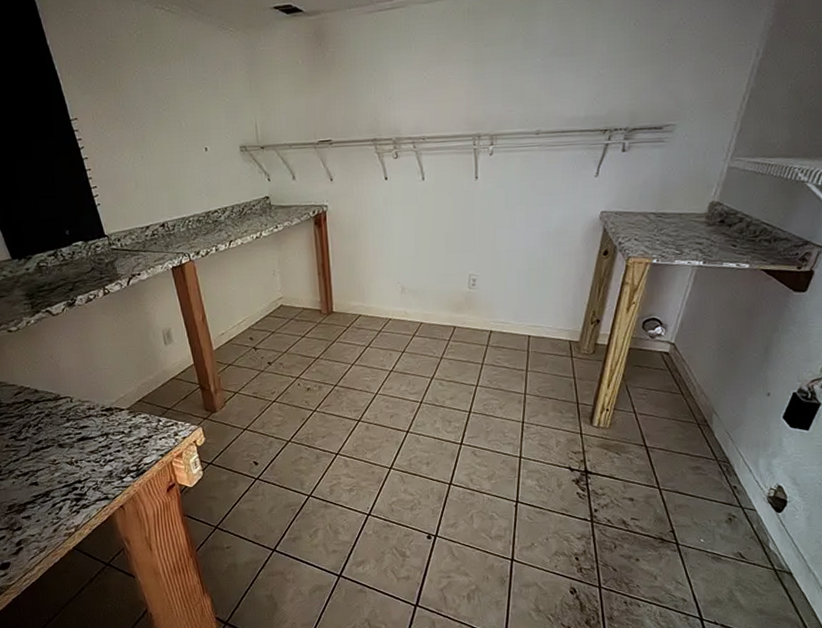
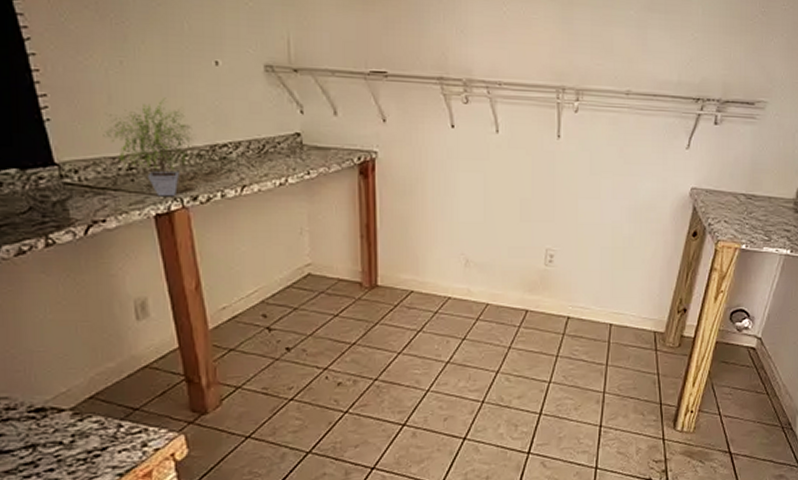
potted plant: none [134,179,194,254] -> present [103,97,193,197]

